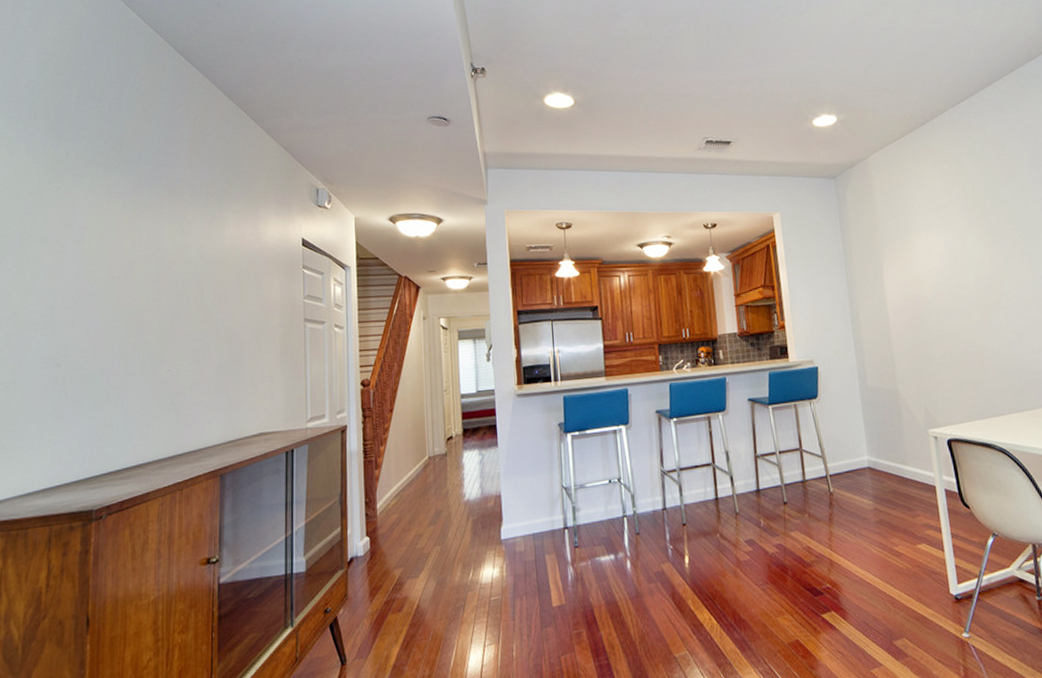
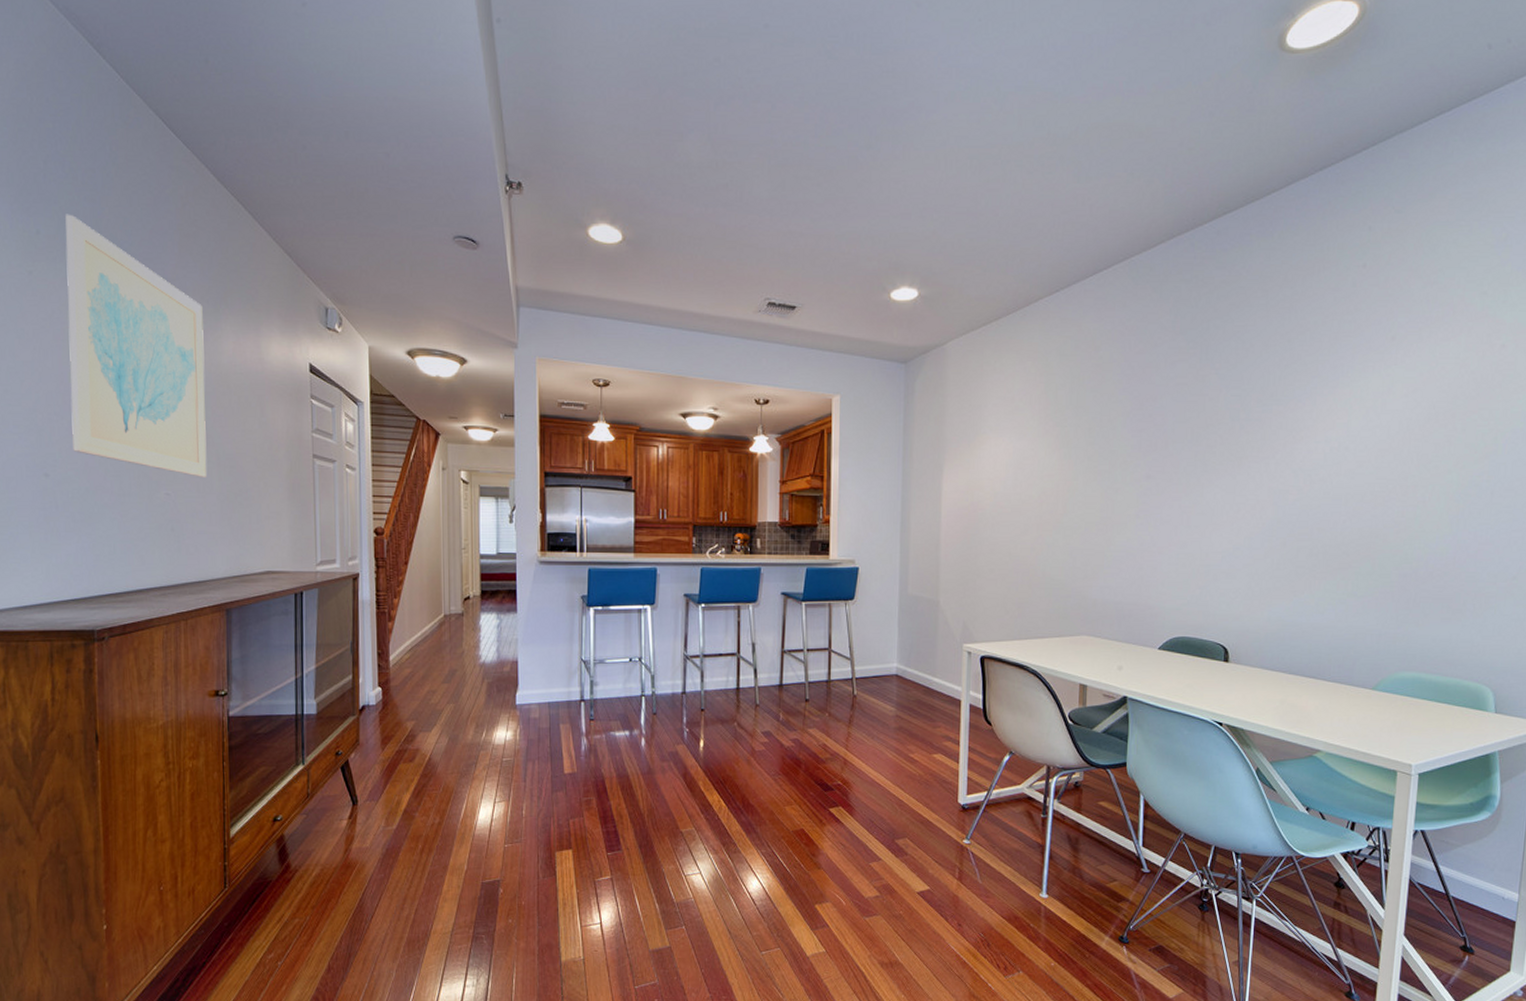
wall art: none [85,136,208,352] -> present [65,214,207,477]

